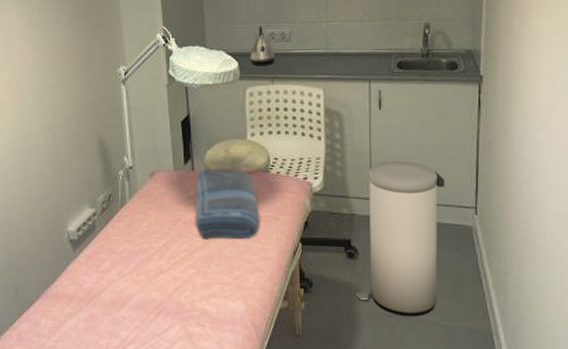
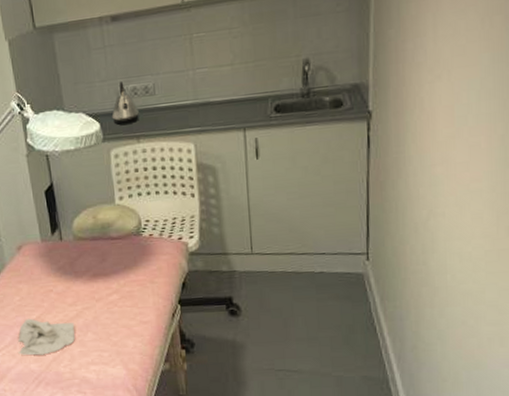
tissue: none [141,245,199,284] -> present [18,318,75,355]
towel: present [195,168,260,240] -> none [66,235,136,309]
pedal bin: present [357,161,446,317] -> none [241,211,333,370]

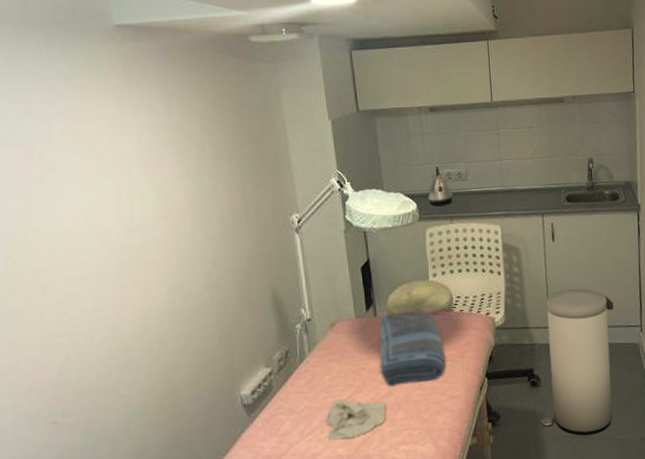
towel: none [66,235,136,309] -> present [379,311,446,386]
pedal bin: none [241,211,333,370] -> present [541,288,614,436]

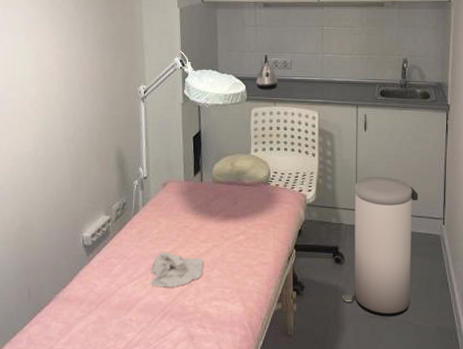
towel: present [379,311,446,386] -> none [201,180,260,246]

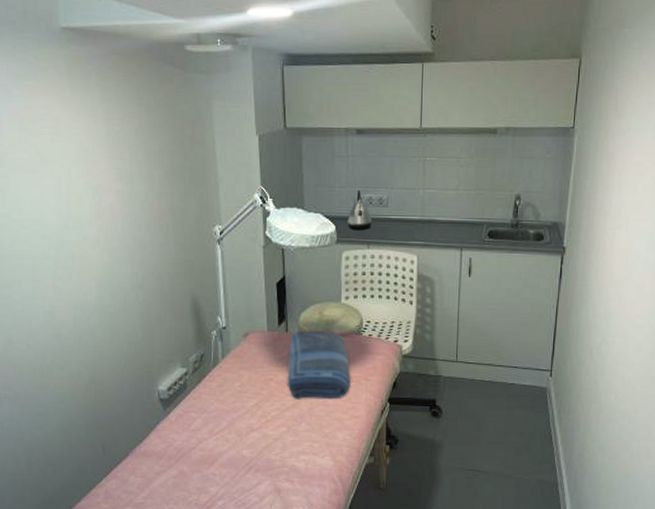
tissue: present [149,251,204,288] -> none [232,405,290,442]
towel: none [201,180,260,246] -> present [287,330,351,399]
pedal bin: present [342,177,419,317] -> none [438,326,526,470]

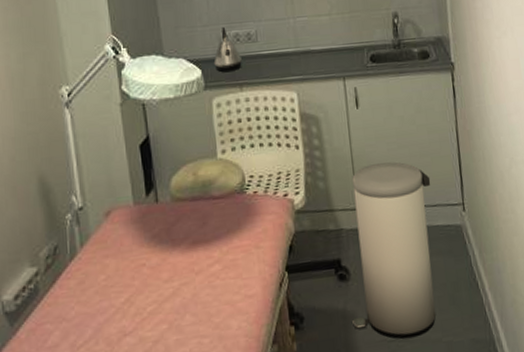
towel: present [287,330,351,399] -> none [161,194,240,285]
pedal bin: none [438,326,526,470] -> present [352,162,437,339]

